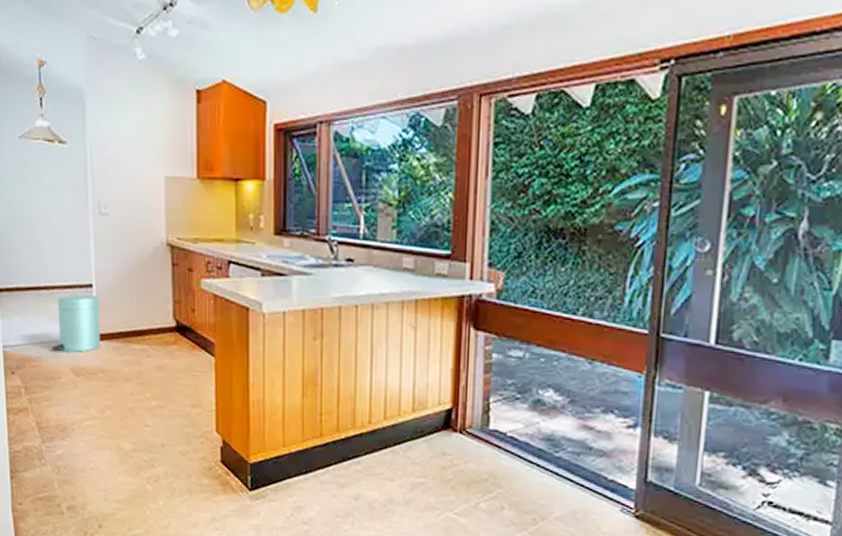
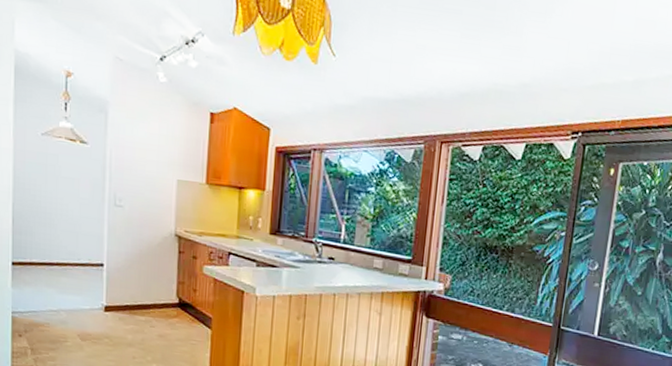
trash can: present [52,294,101,353] -> none [60,271,109,321]

